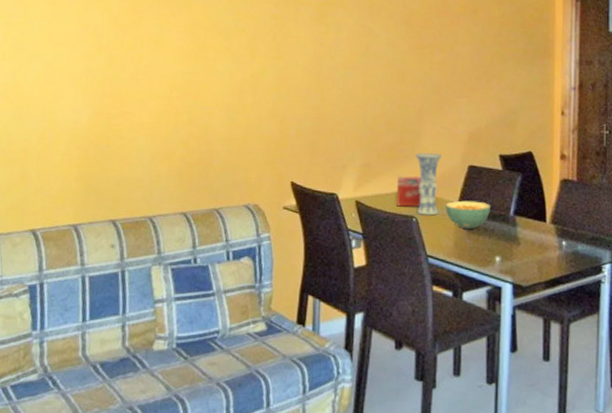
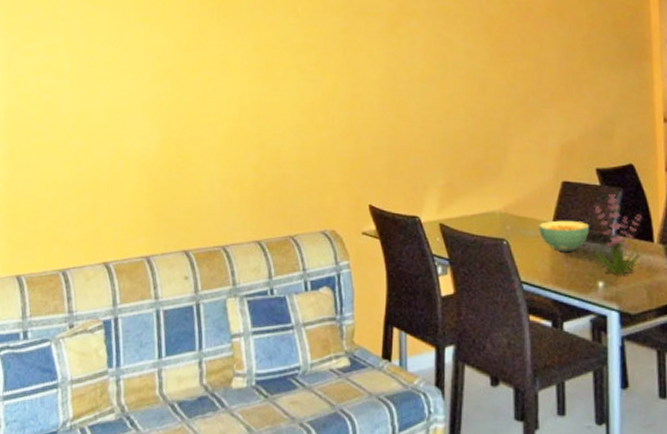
tissue box: present [396,175,421,207] -> none [483,194,511,229]
vase: present [415,153,443,216] -> none [502,170,533,238]
plant: none [492,178,539,252] -> present [593,194,646,276]

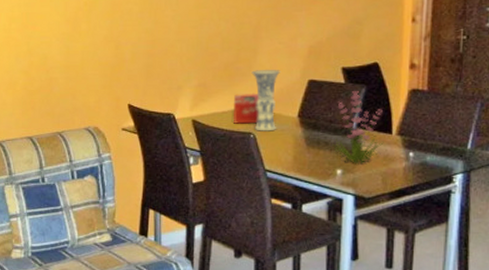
tissue box: none [483,194,511,229] -> present [232,93,259,124]
vase: none [502,170,533,238] -> present [251,70,281,131]
cereal bowl: present [539,220,590,251] -> none [284,115,333,143]

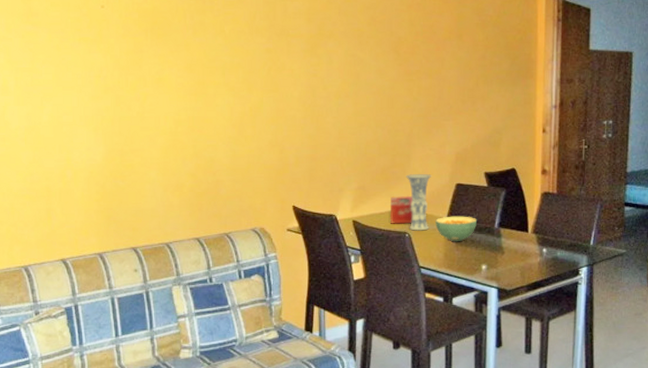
cereal bowl: none [284,115,333,143] -> present [435,216,478,241]
plant: present [333,91,384,165] -> none [478,194,522,260]

